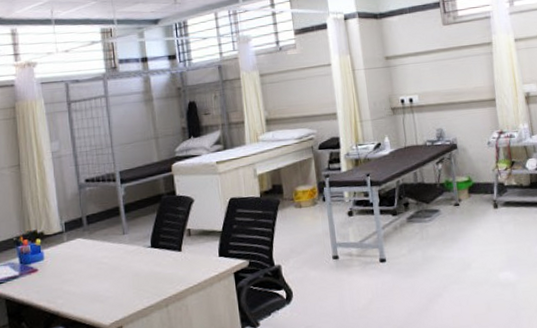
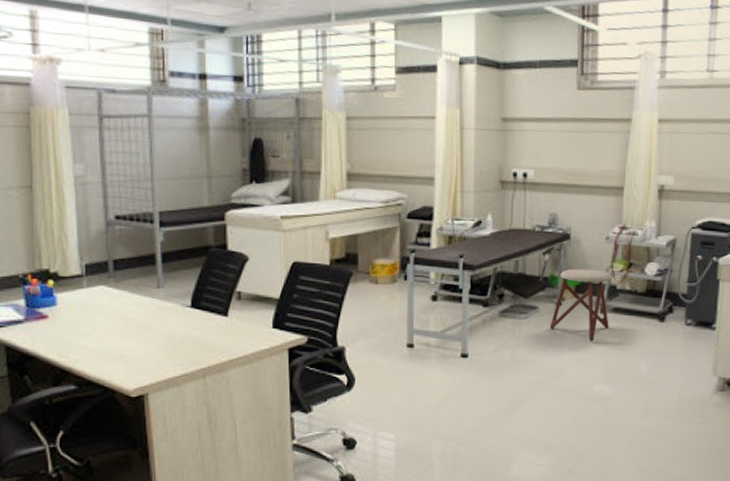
stool: none [452,171,504,235] -> present [549,268,613,342]

